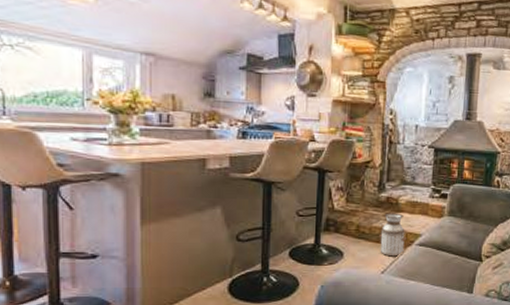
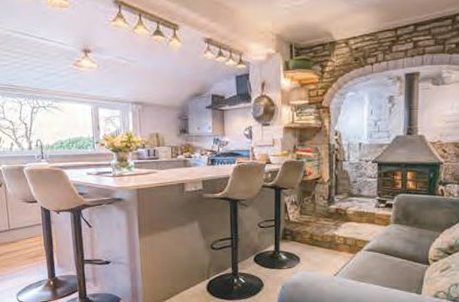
planter: present [379,213,407,257] -> none [331,222,356,261]

